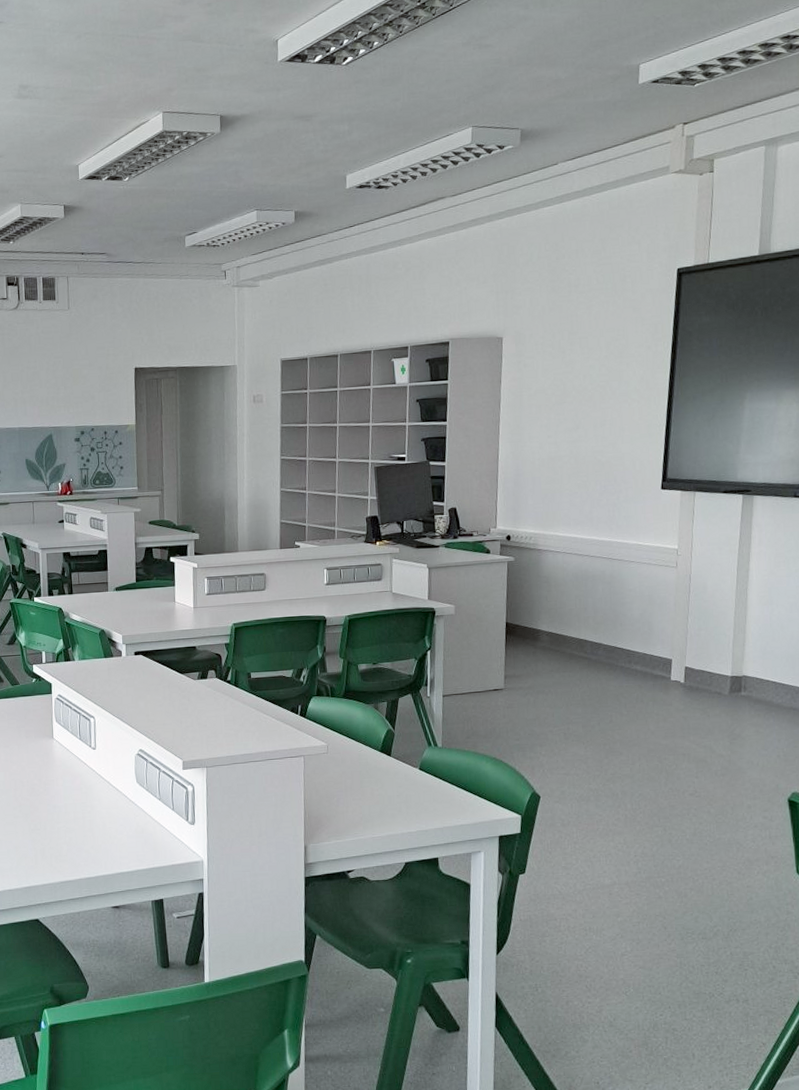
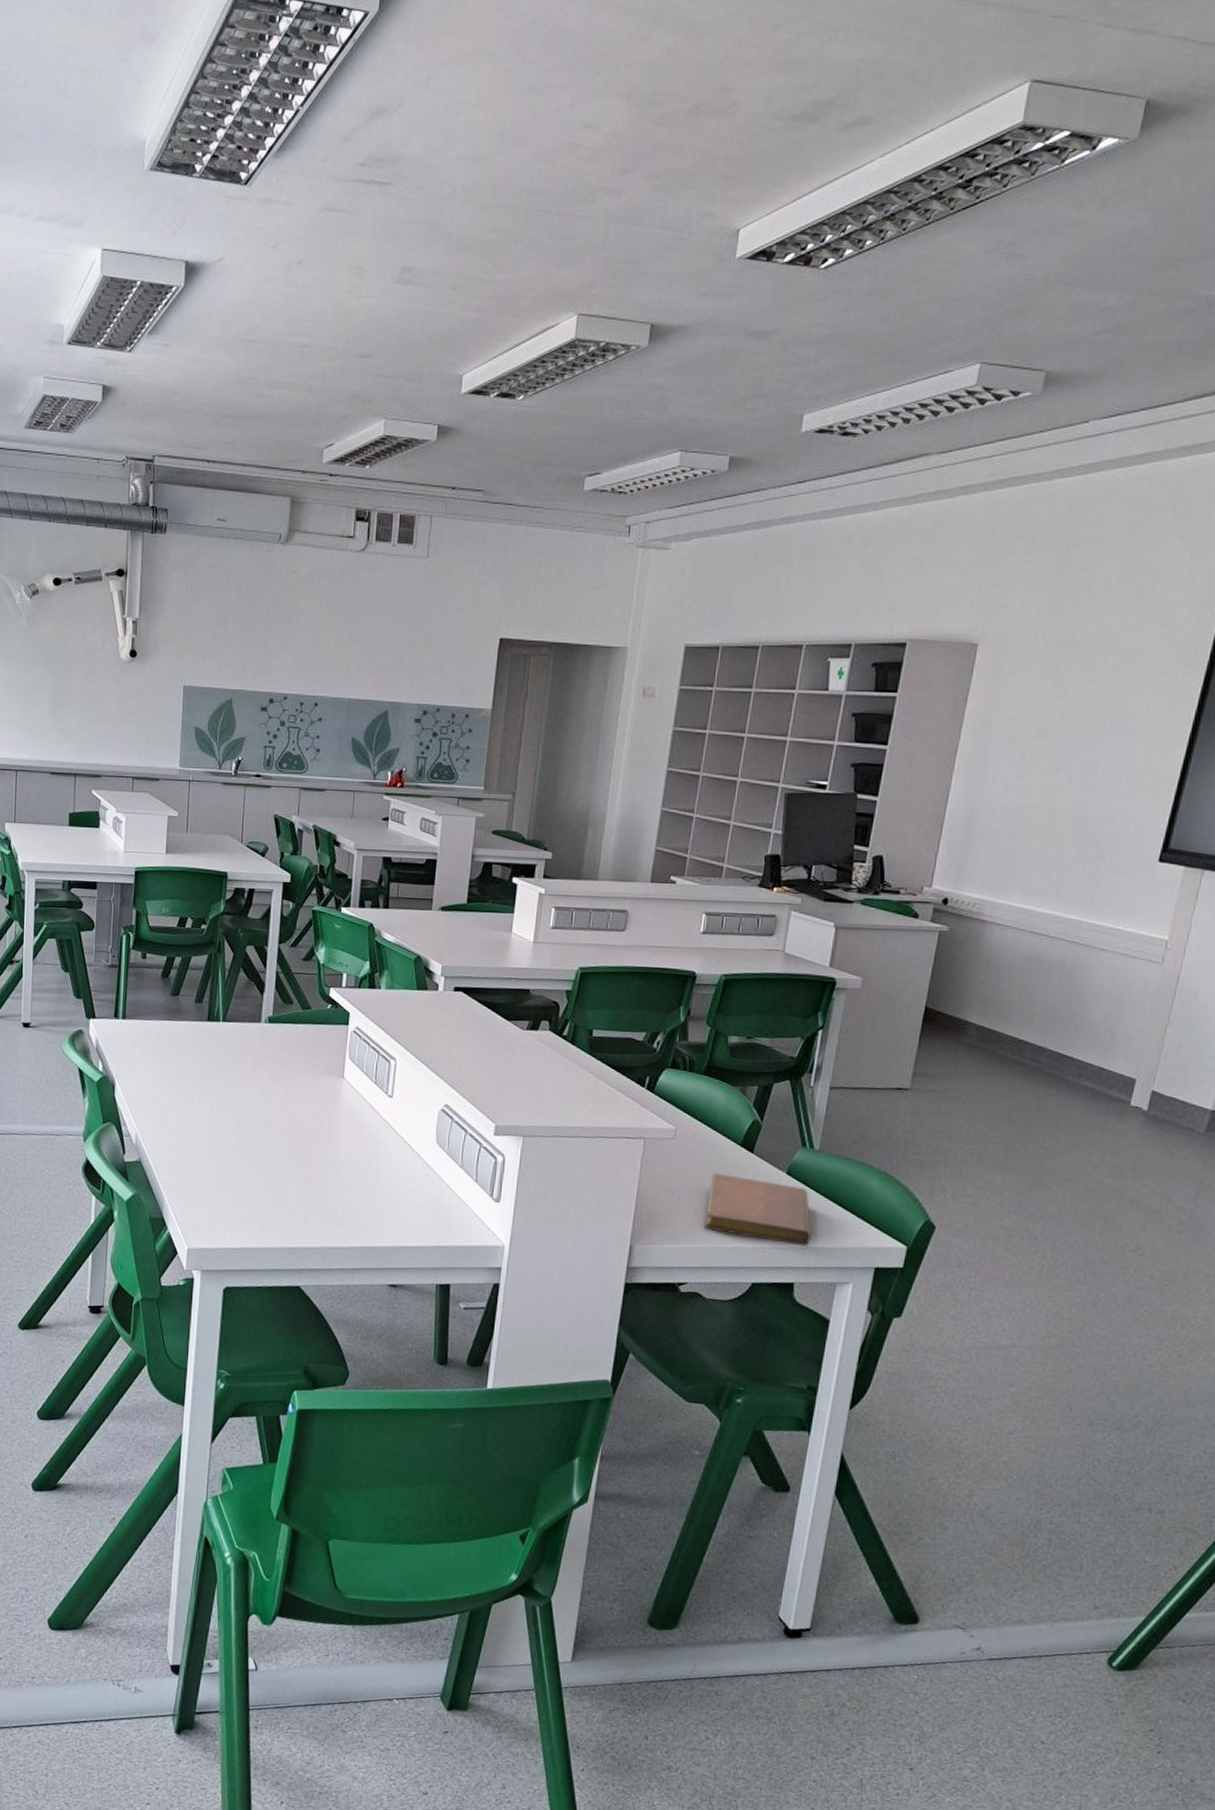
notebook: none [360,776,446,827] -> present [704,1173,812,1247]

